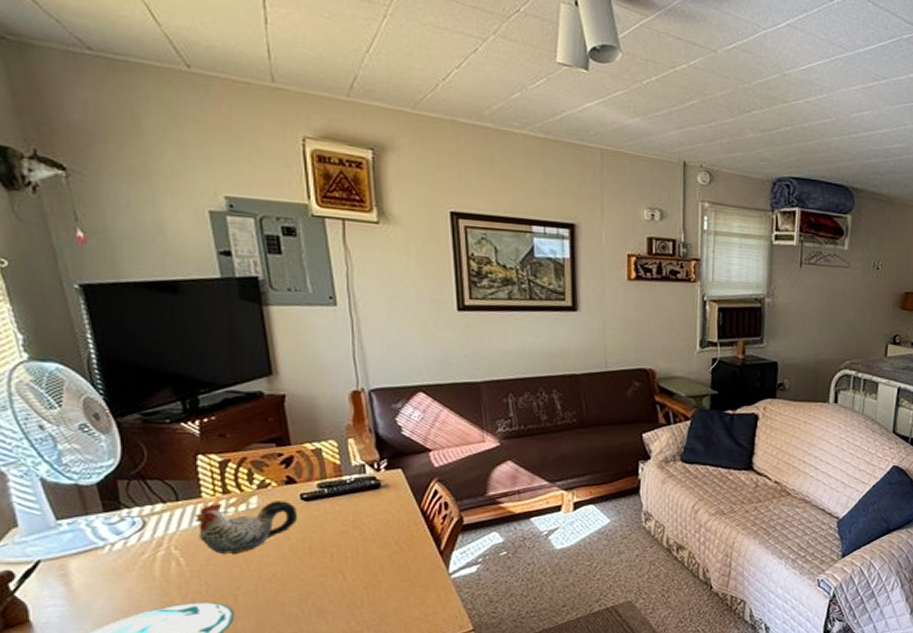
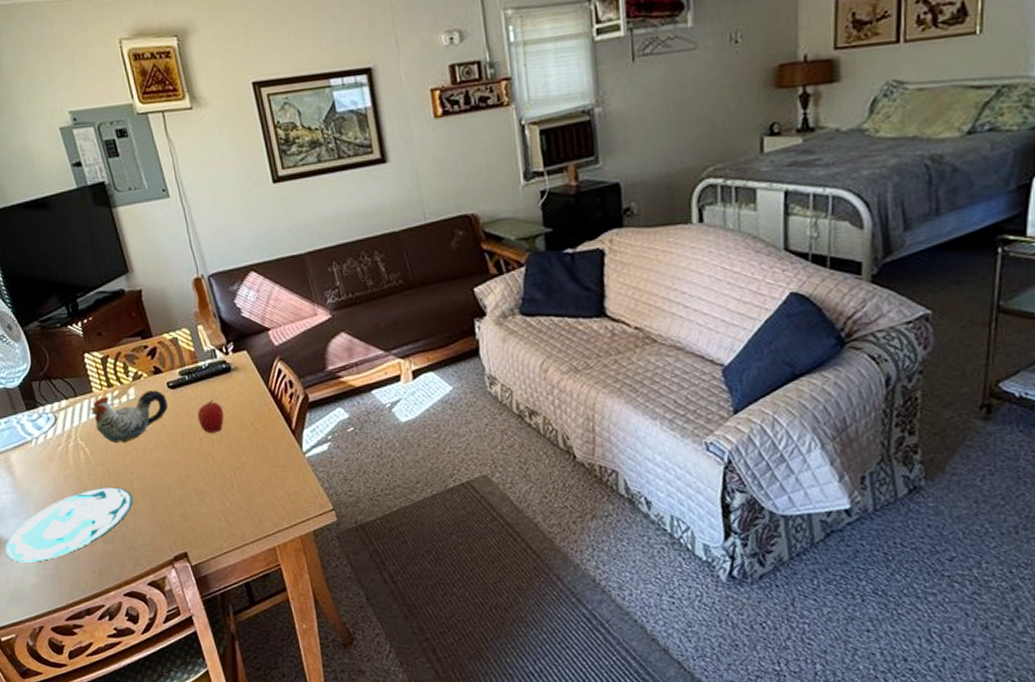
fruit: none [332,516,365,549] -> present [197,400,225,433]

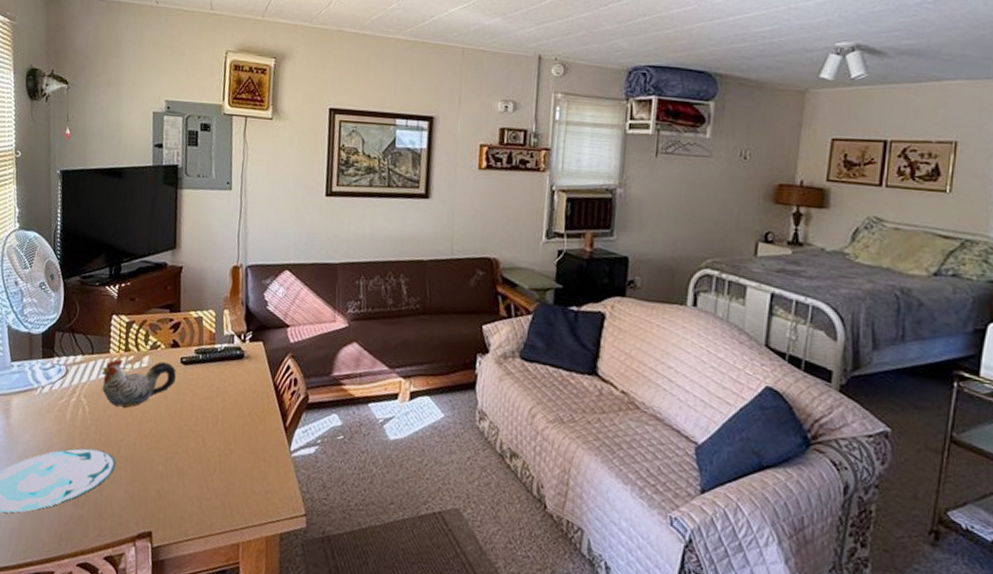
fruit: present [197,400,225,433] -> none [199,382,227,415]

